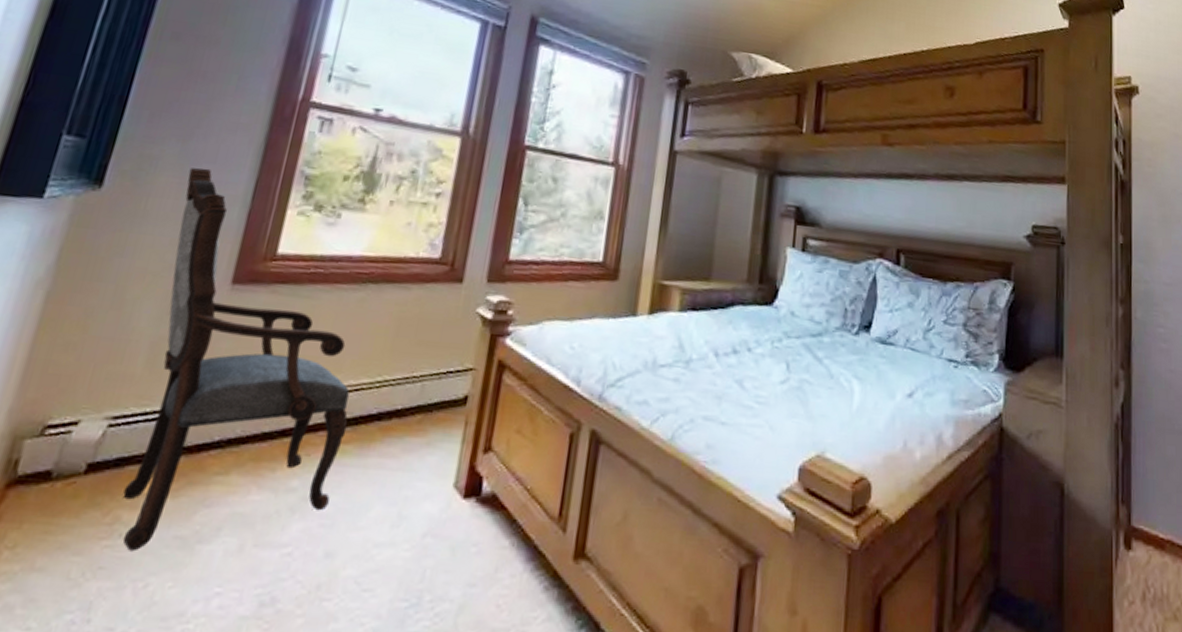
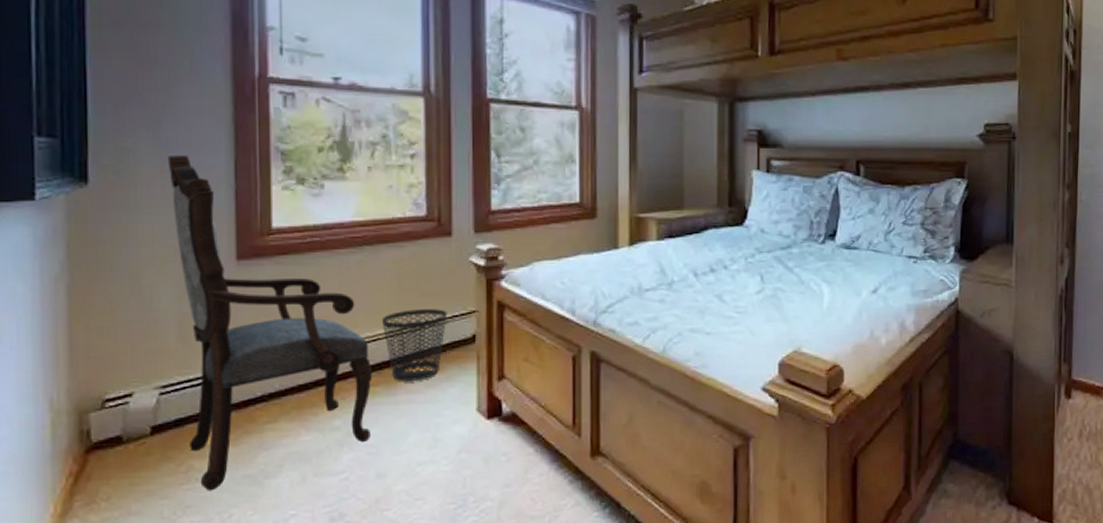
wastebasket: none [367,359,443,443] -> present [381,309,448,381]

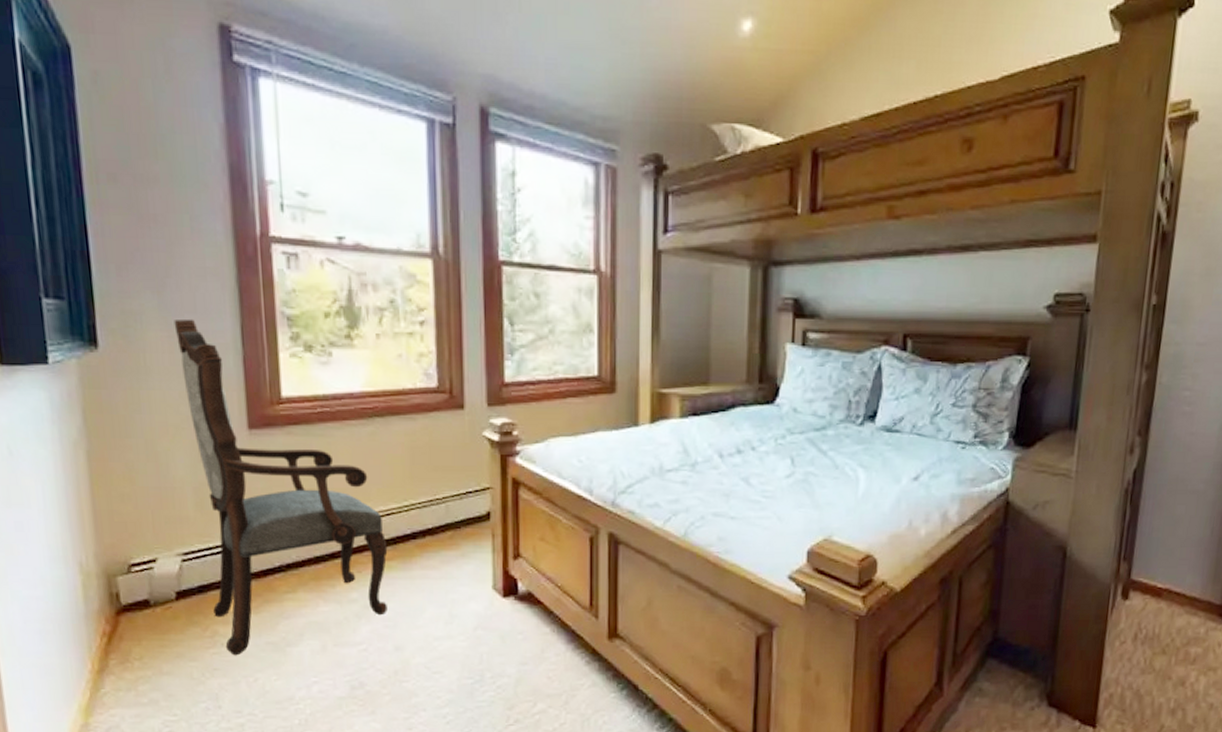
wastebasket: present [381,309,448,381] -> none [394,484,461,556]

